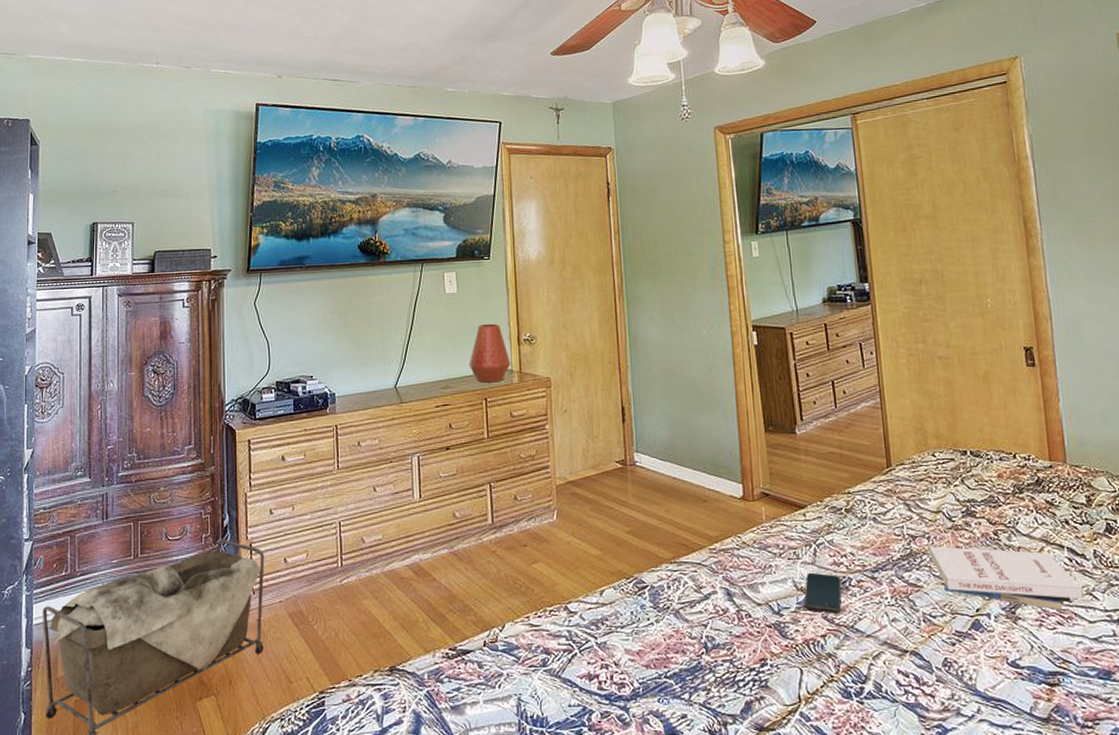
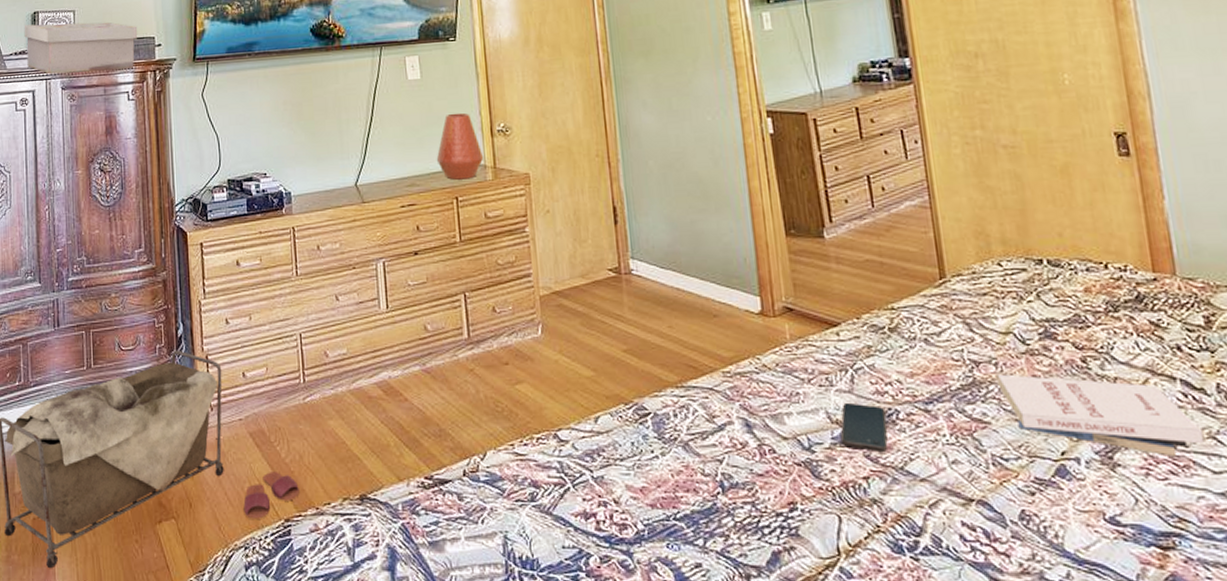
decorative box: none [82,234,195,282] -> present [24,22,138,75]
slippers: none [281,647,334,693] -> present [243,470,300,519]

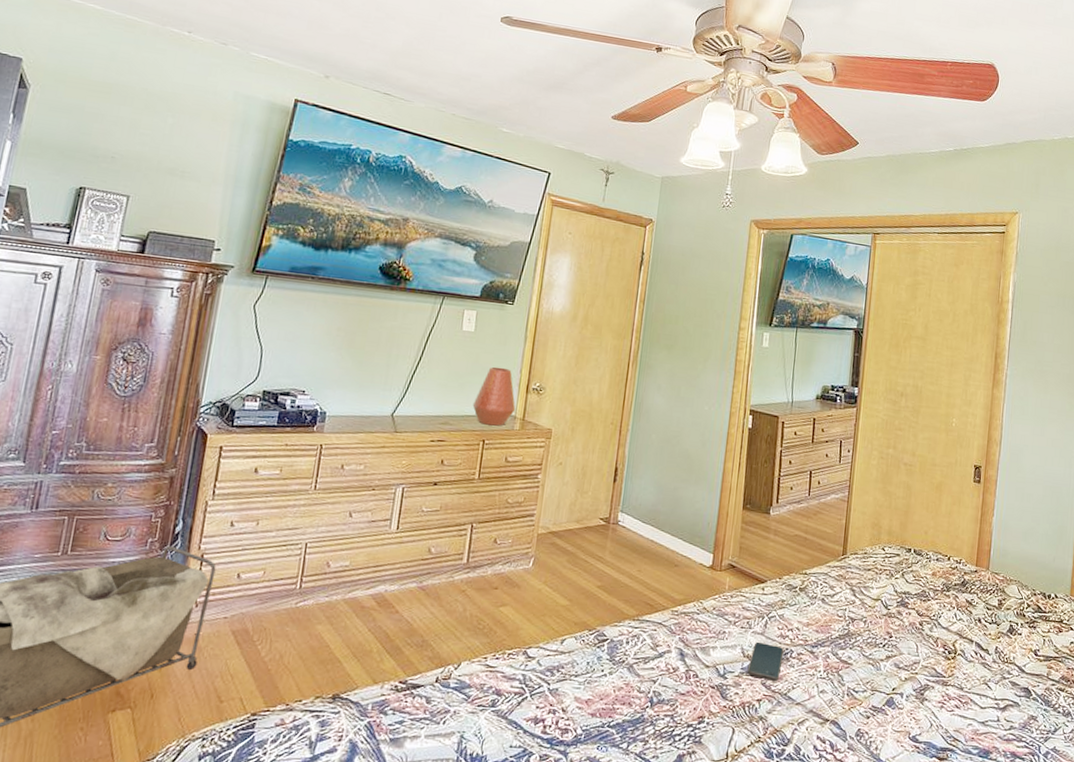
decorative box: present [24,22,138,75] -> none [59,198,198,267]
slippers: present [243,470,300,519] -> none [209,667,273,712]
books: present [996,374,1204,457] -> none [863,629,980,696]

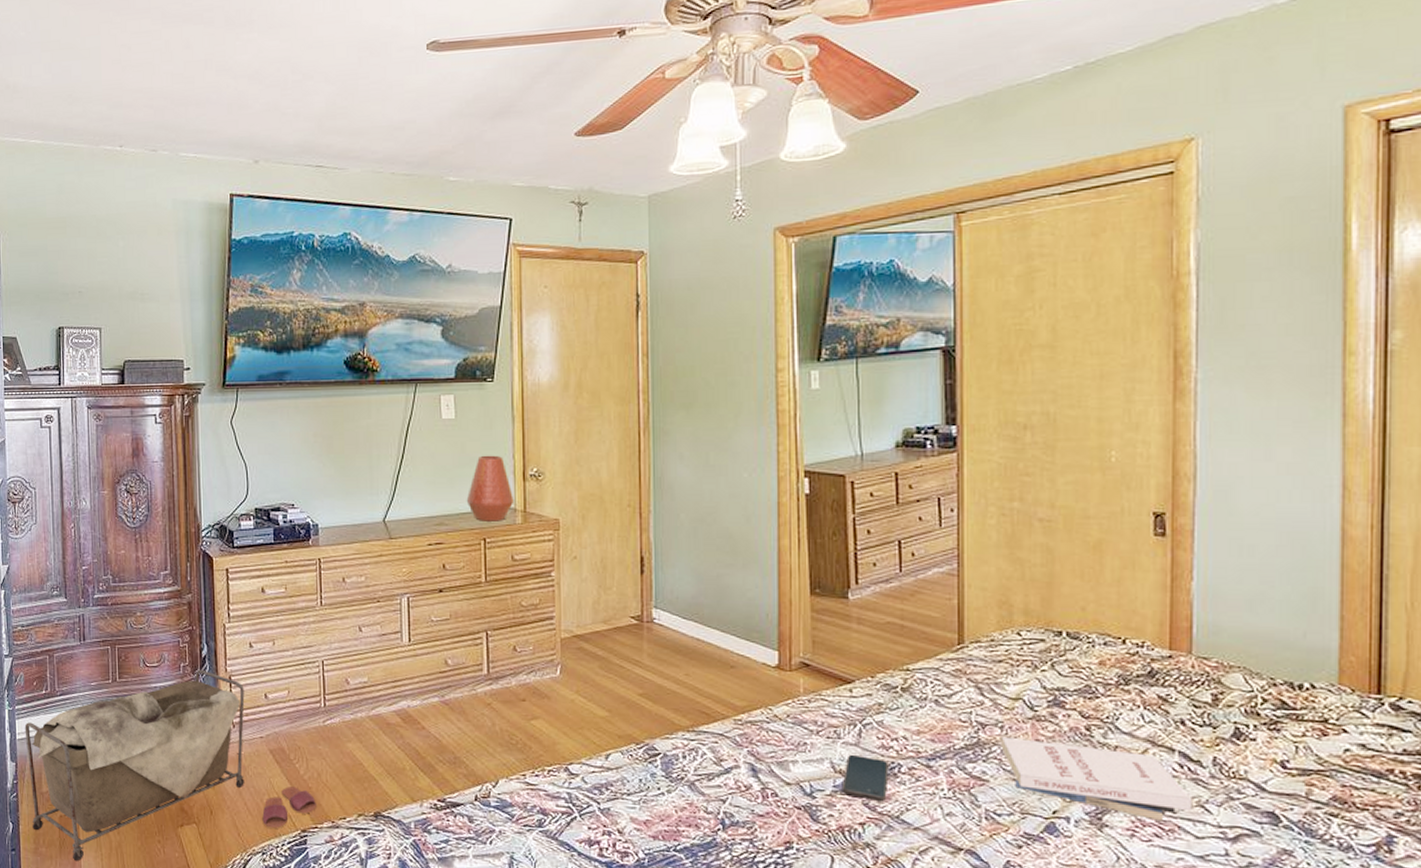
slippers: none [209,667,273,712] -> present [262,785,316,829]
books: none [863,629,980,696] -> present [1001,736,1191,822]

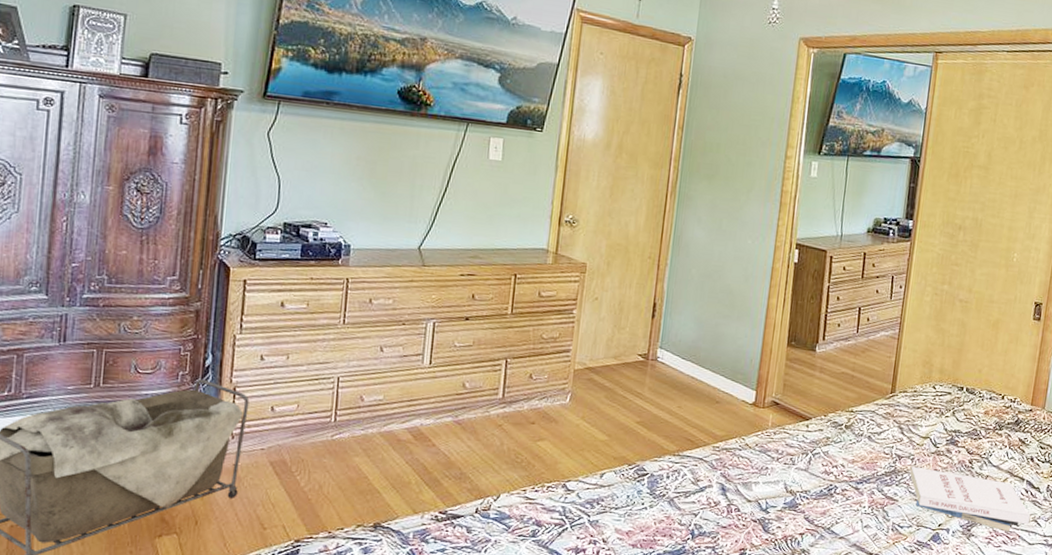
slippers: present [262,785,316,829] -> none [253,497,314,539]
vase: present [466,455,515,521] -> none [502,198,548,260]
smartphone: present [841,754,889,801] -> none [790,477,828,516]

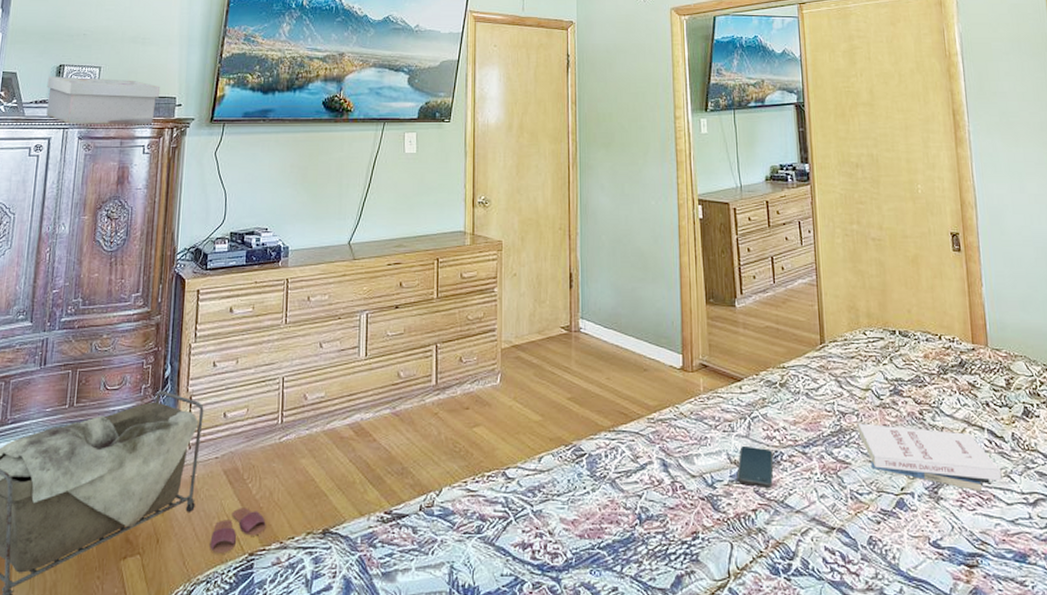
decorative box: none [57,17,202,92] -> present [46,76,161,125]
slippers: none [253,497,314,539] -> present [210,506,266,554]
smartphone: none [790,477,828,516] -> present [736,445,774,488]

